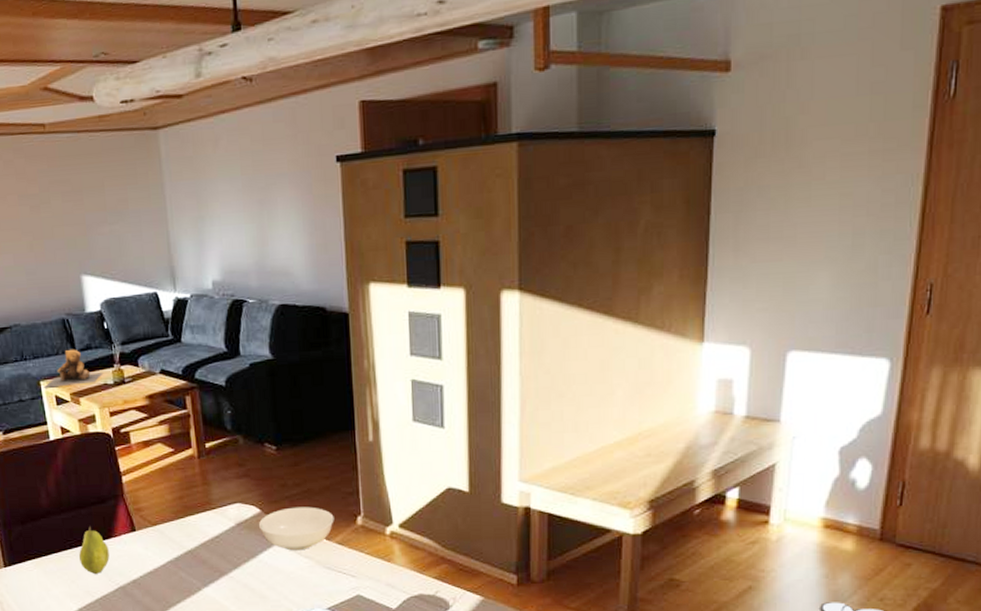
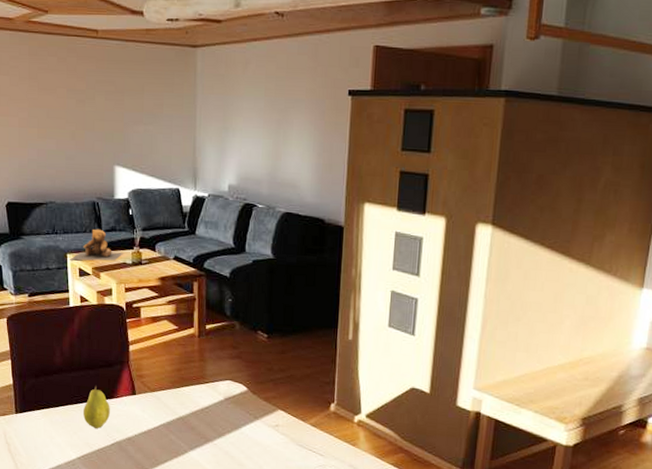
bowl: present [258,506,334,551] -> none [244,389,311,428]

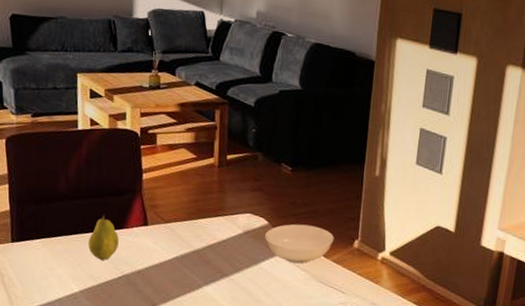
teddy bear: present [70,229,124,261] -> none [80,48,141,84]
bowl: none [244,389,311,428] -> present [264,224,334,264]

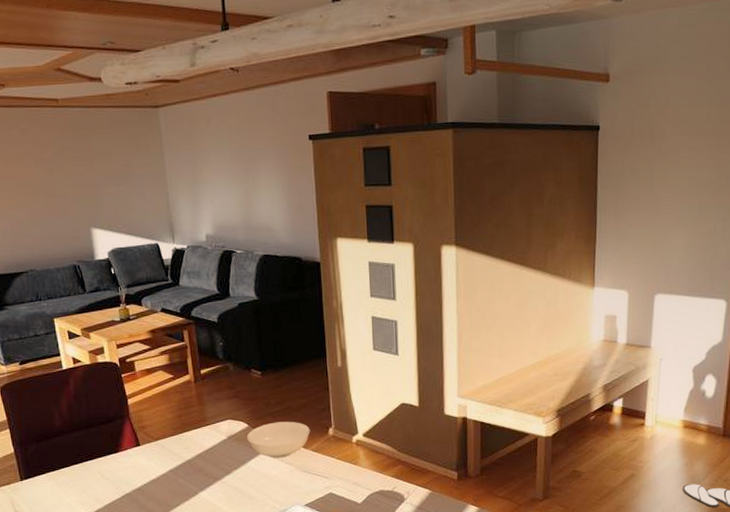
fruit: present [88,214,119,261] -> none [89,442,117,485]

